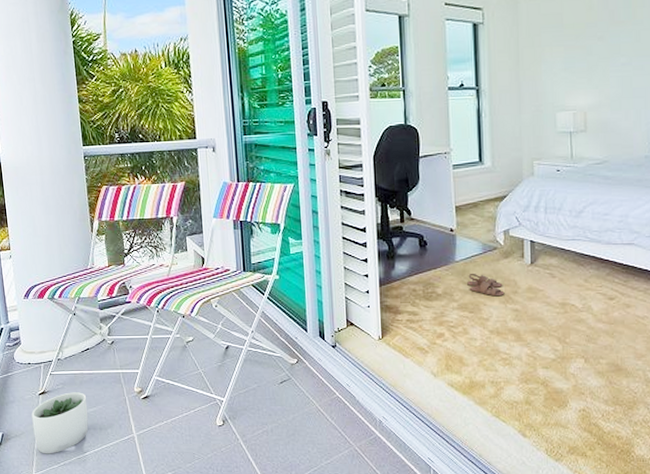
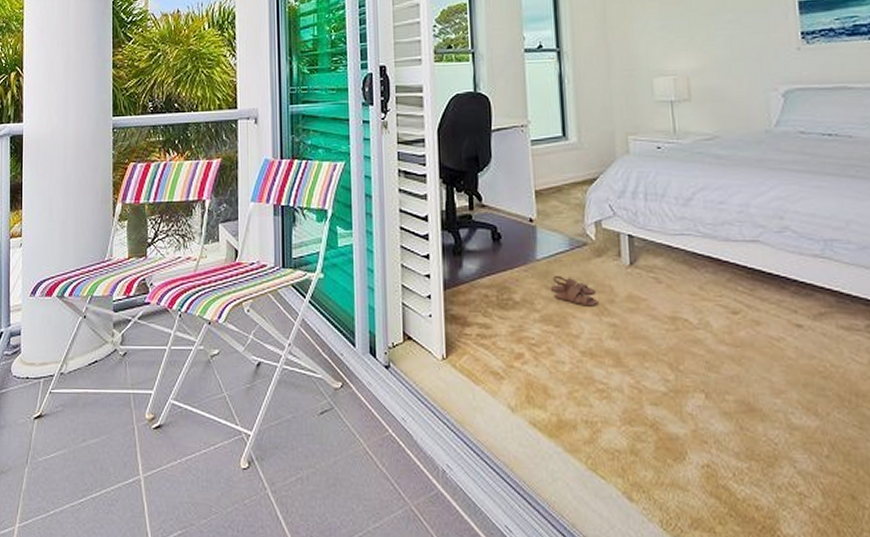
planter: present [31,392,89,454] -> none [23,417,89,499]

